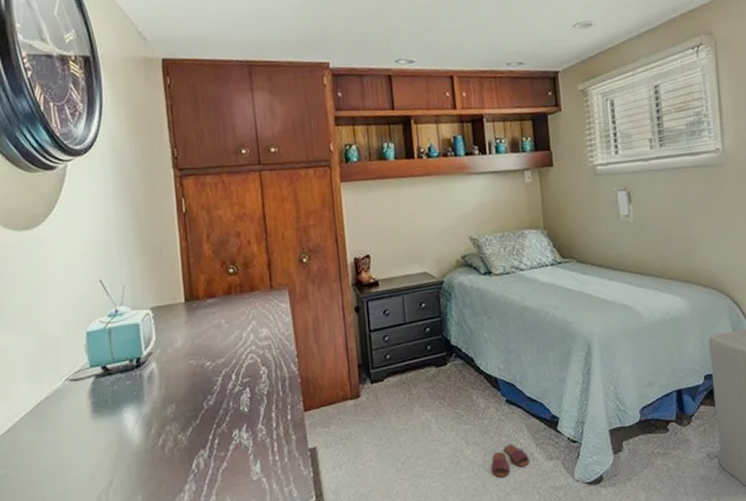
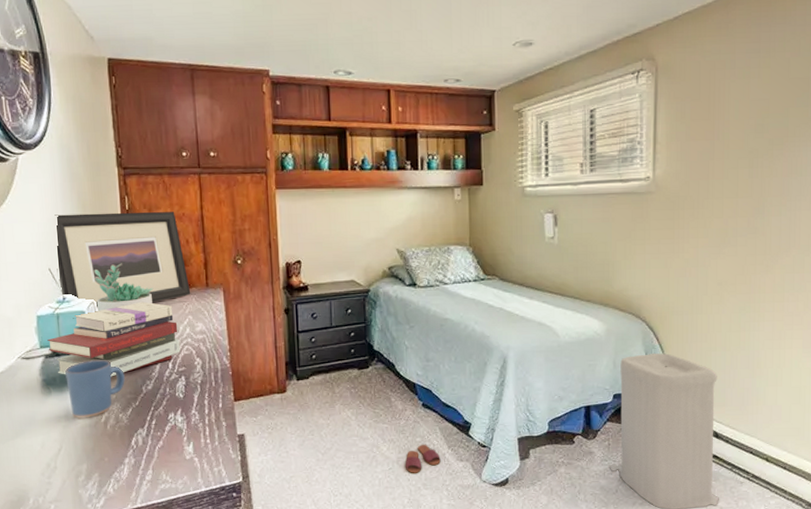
books: none [98,309,244,396] -> present [47,301,181,377]
picture frame: none [106,212,254,333] -> present [54,212,191,319]
mug: none [118,375,184,443] -> present [65,360,125,418]
succulent plant: none [149,269,214,323] -> present [94,263,154,311]

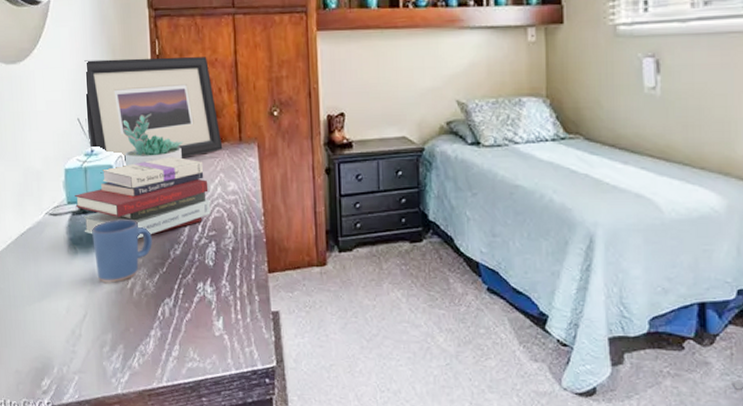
slippers: present [405,445,441,473] -> none [465,338,510,372]

